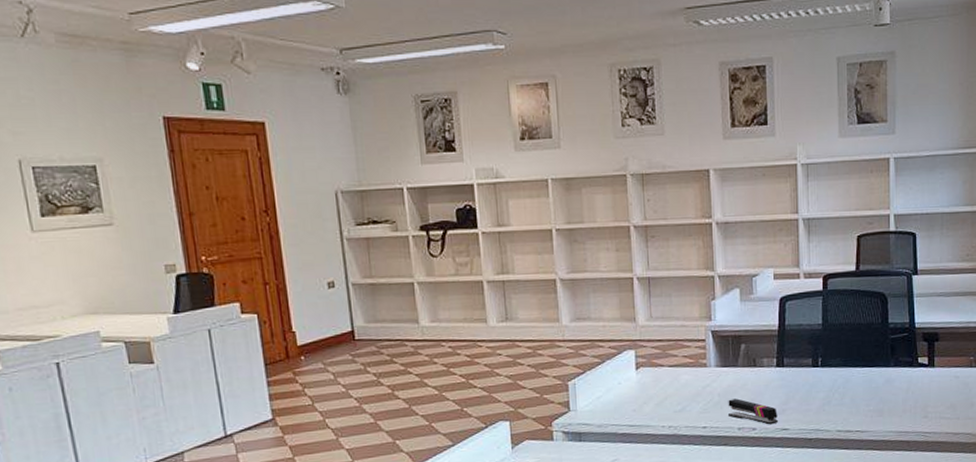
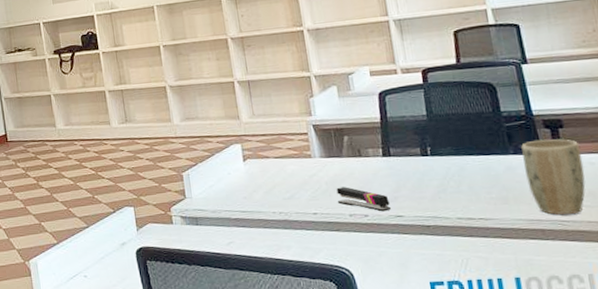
plant pot: none [901,352,950,427] -> present [521,139,586,215]

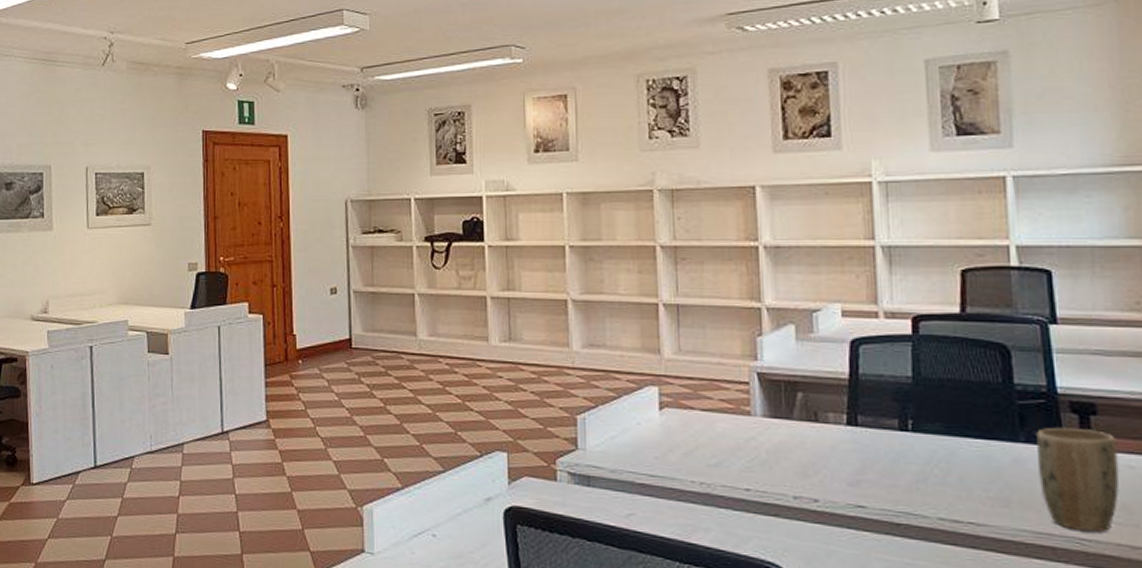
stapler: present [336,187,391,212] -> none [780,459,850,498]

